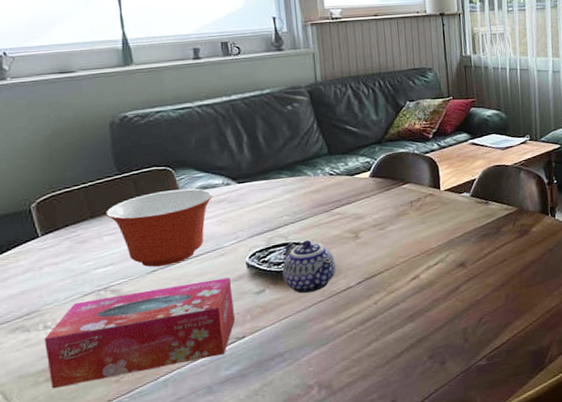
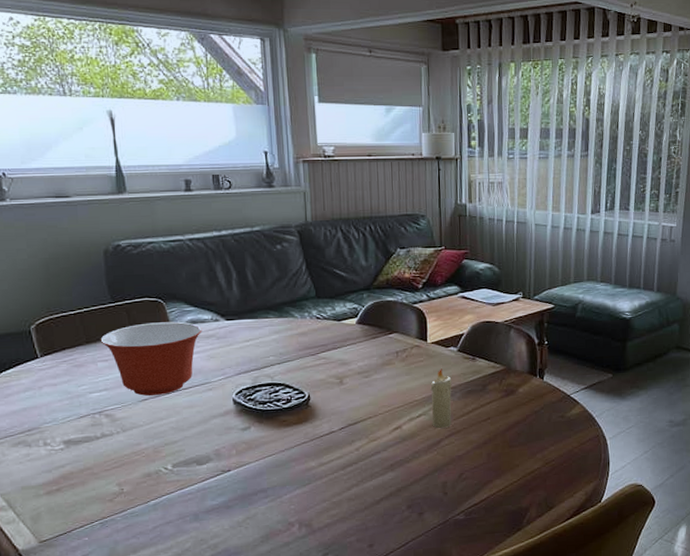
tissue box: present [44,277,235,389] -> none [44,412,221,502]
teapot: present [282,239,336,294] -> none [268,381,319,434]
candle: none [446,215,469,274] -> present [430,368,452,428]

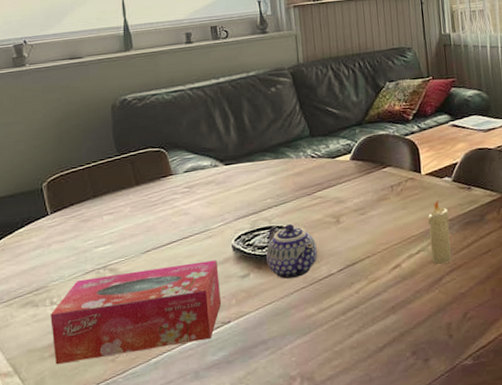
tissue box: none [44,412,221,502] -> present [50,260,221,365]
mixing bowl: present [100,321,202,396] -> none [106,170,202,247]
teapot: none [268,381,319,434] -> present [266,223,317,280]

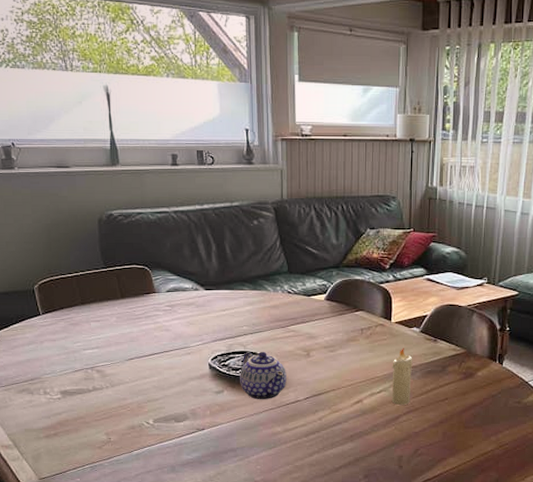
tissue box: present [50,260,221,365] -> none [44,374,196,445]

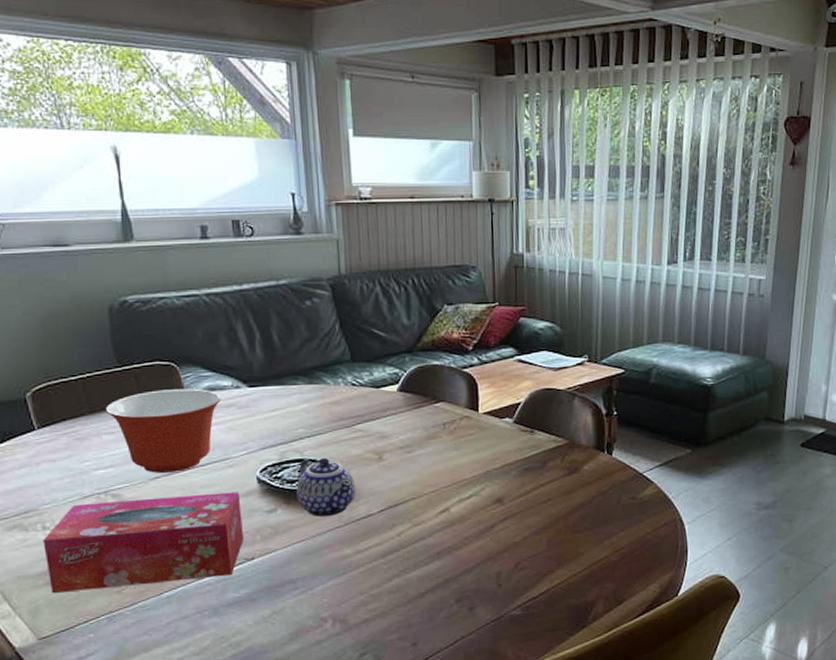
tissue box: none [44,374,196,445] -> present [43,492,243,594]
mixing bowl: none [93,288,183,355] -> present [105,388,222,473]
candle: present [391,348,413,405] -> none [482,442,507,511]

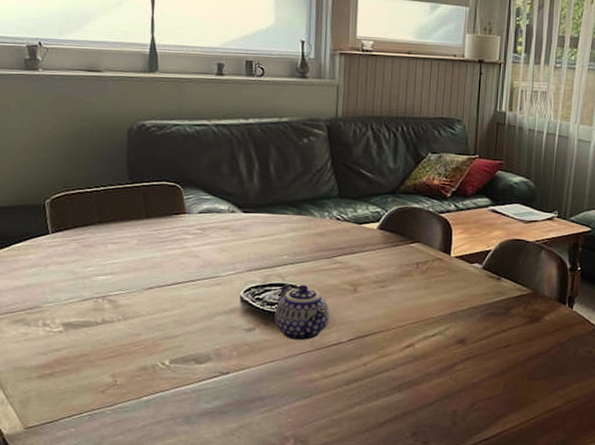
tissue box: present [43,492,243,594] -> none [41,305,223,387]
mixing bowl: present [105,388,222,473] -> none [113,208,218,285]

